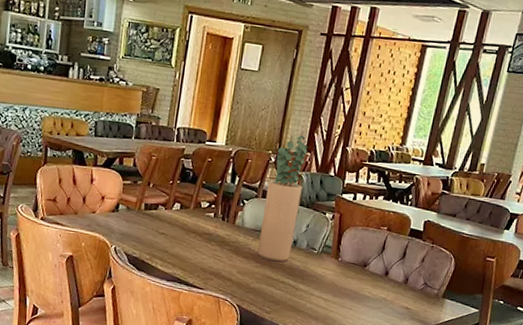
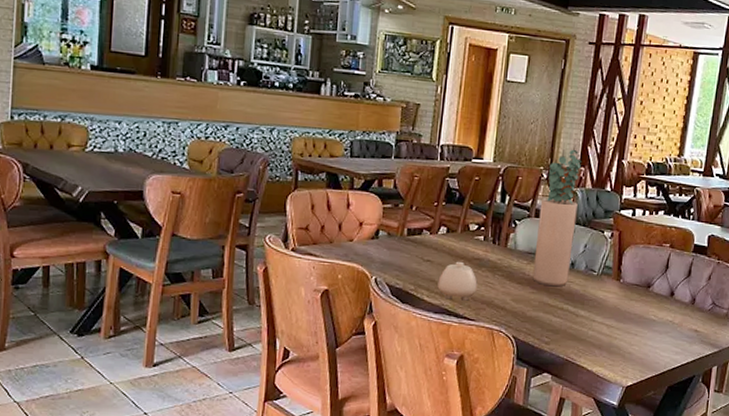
sugar bowl: none [170,235,207,271] -> present [437,261,478,301]

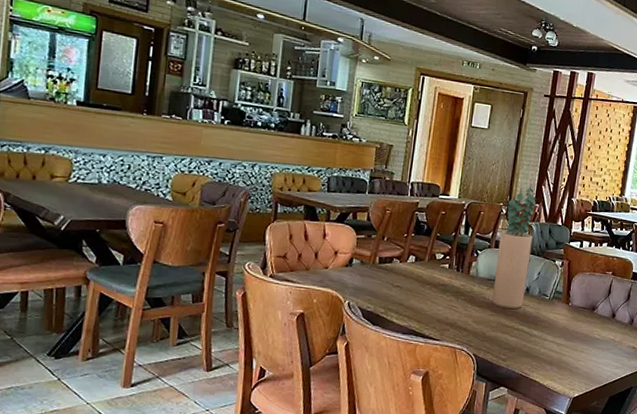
sugar bowl: present [437,261,478,301] -> none [406,287,442,323]

